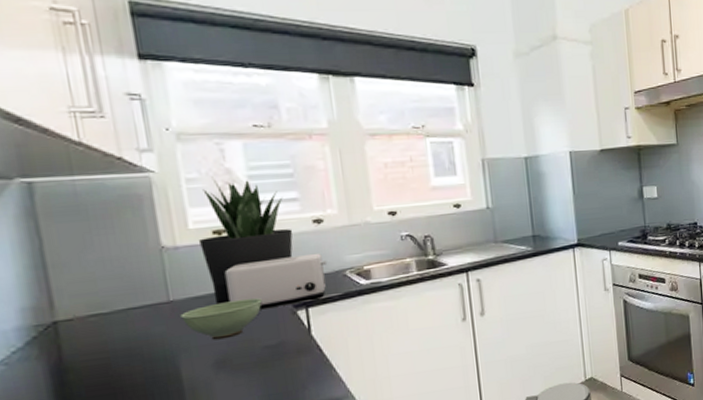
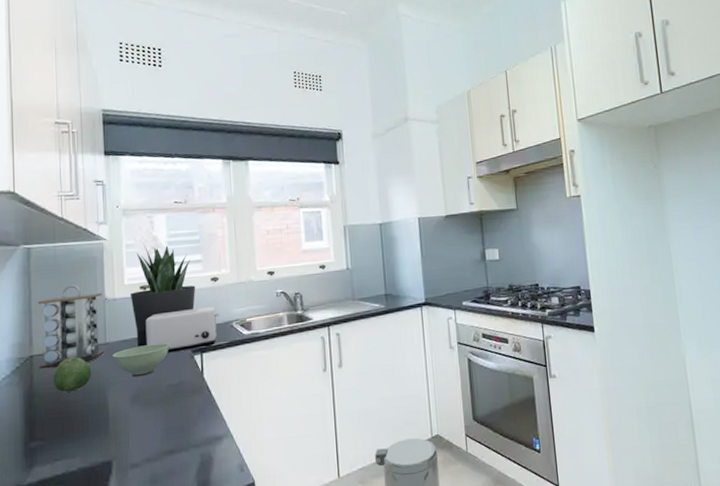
spice rack: none [54,230,169,338] -> present [37,285,105,369]
fruit: none [92,320,152,364] -> present [53,356,91,392]

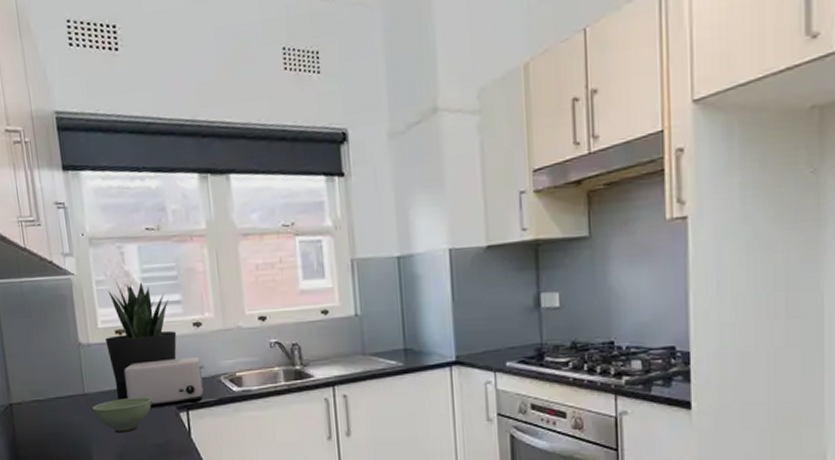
spice rack: present [37,285,105,369] -> none [10,327,84,419]
fruit: present [53,356,91,392] -> none [34,407,73,445]

